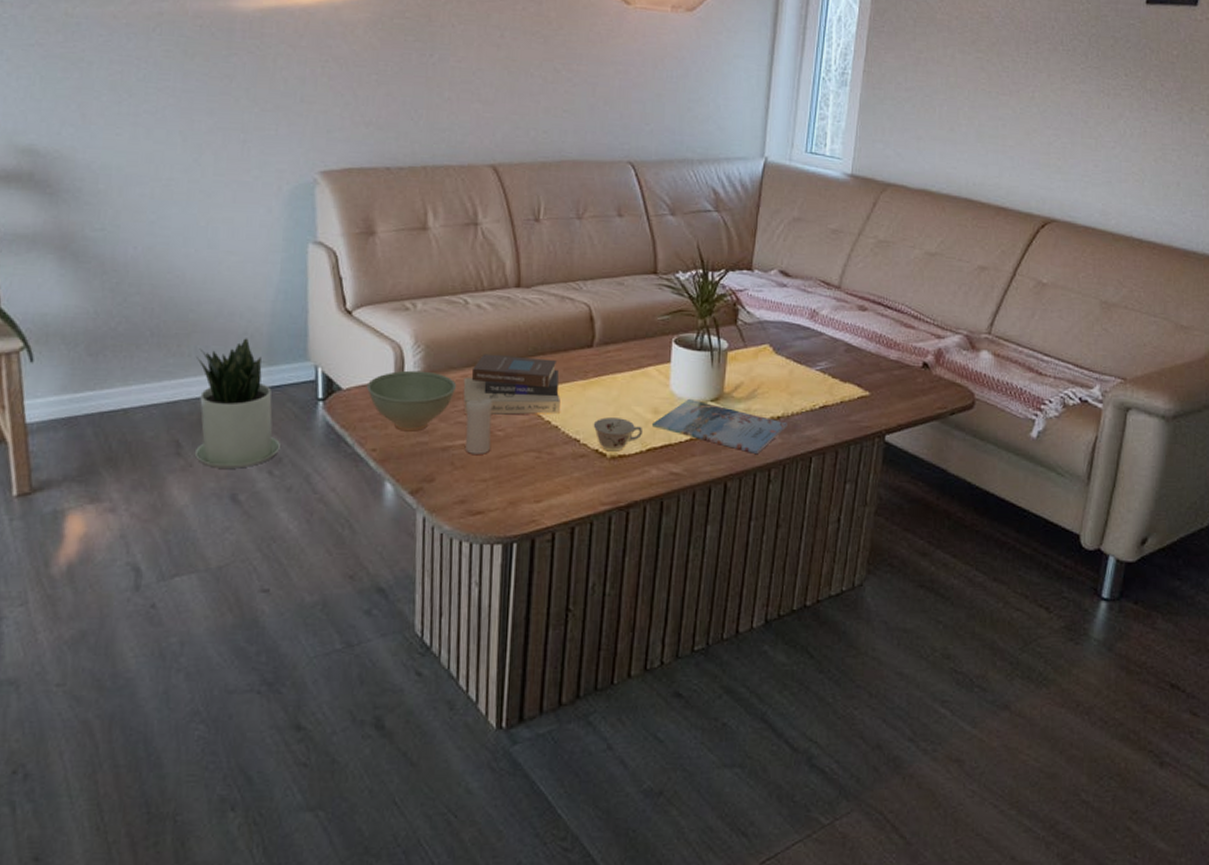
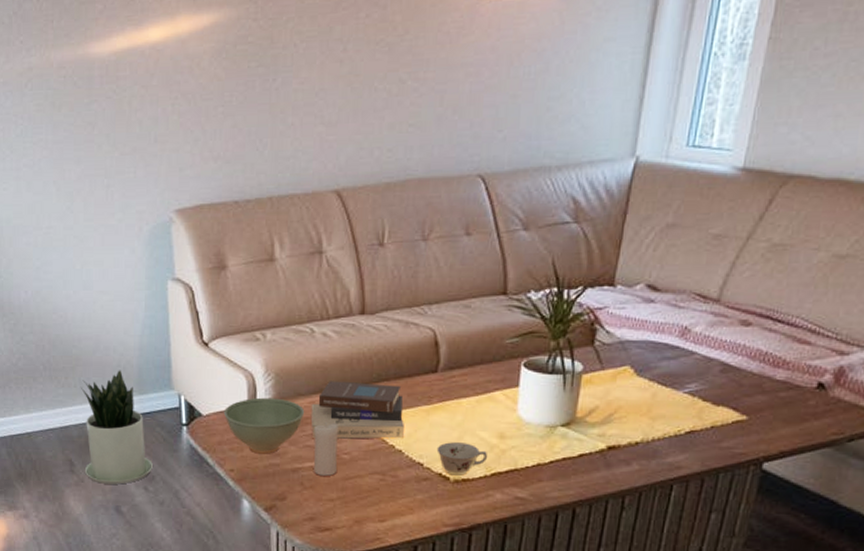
magazine: present [652,398,787,455] -> none [498,423,647,481]

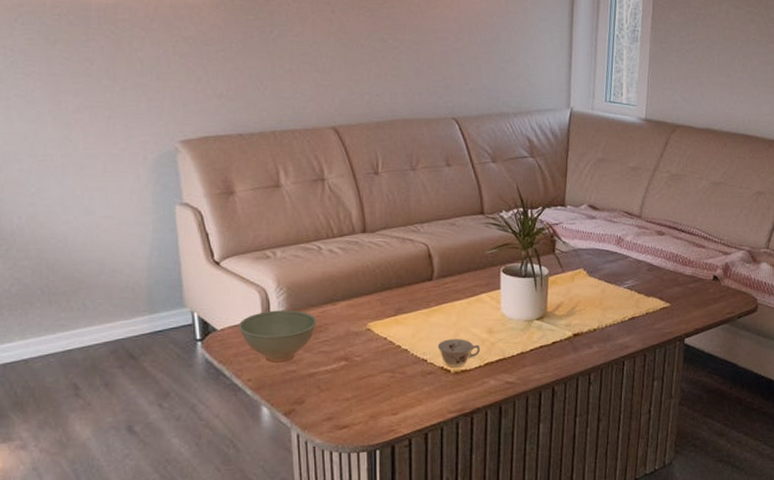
planter: present [81,370,153,485] -> none [85,291,167,405]
books: present [310,381,406,439] -> none [322,291,409,345]
candle: present [313,421,338,476] -> none [327,328,351,378]

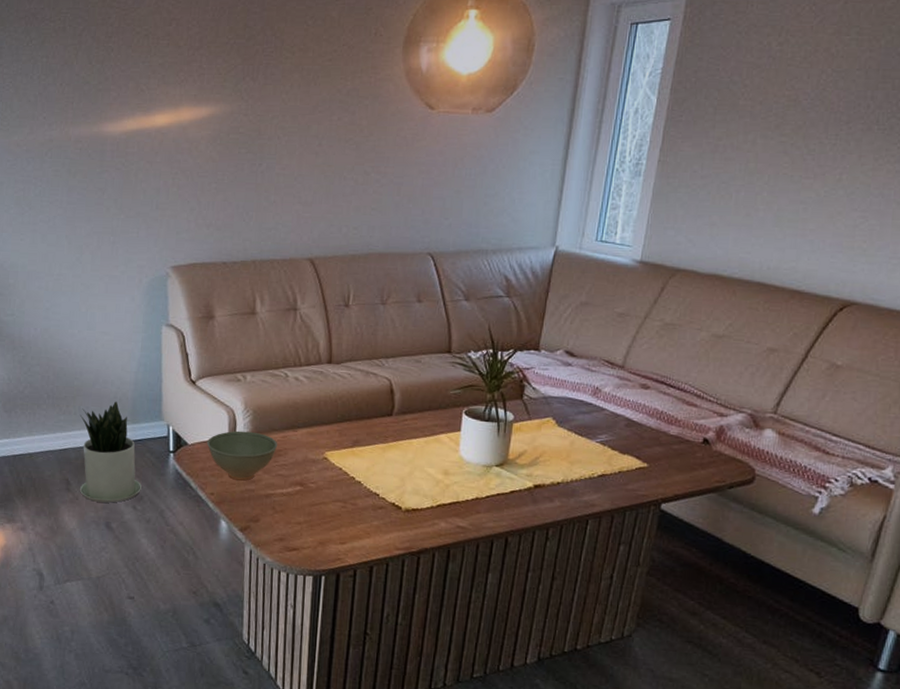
planter: none [85,291,167,405] -> present [79,401,142,503]
teacup: present [437,339,481,369] -> none [391,476,435,507]

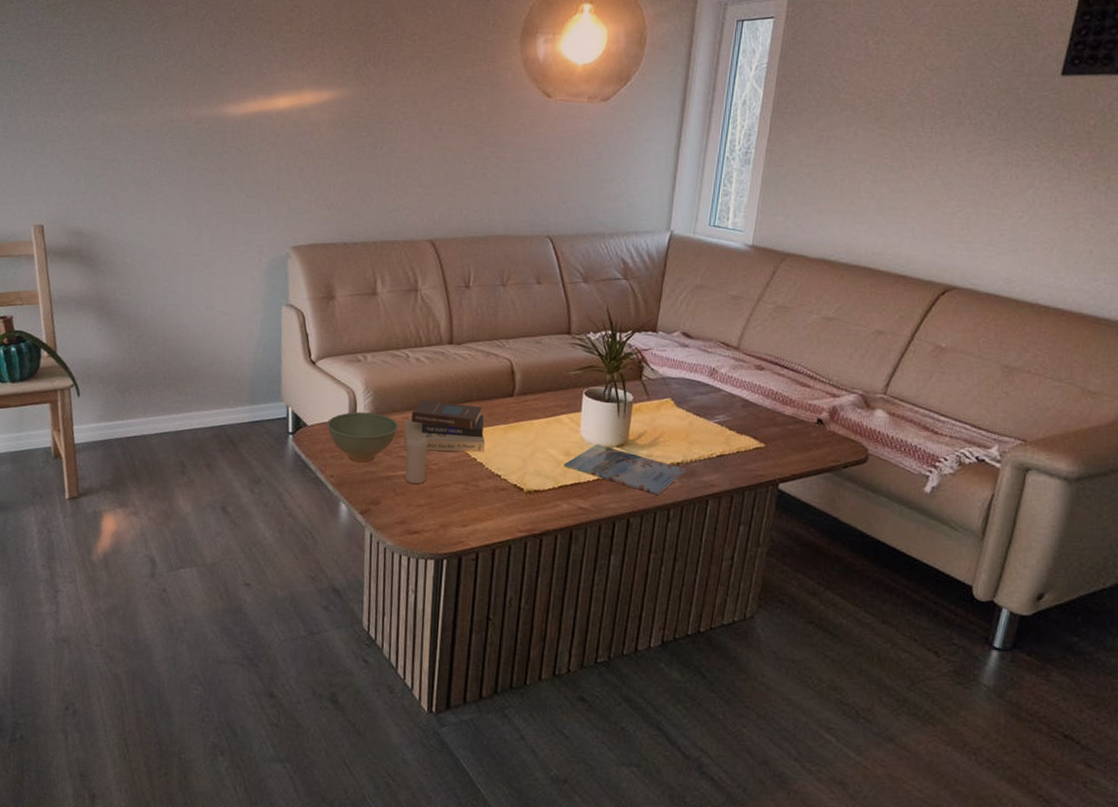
planter: present [79,401,142,503] -> none [195,382,259,486]
books: none [283,419,364,472] -> present [404,399,486,453]
candle: none [283,454,307,502] -> present [404,435,428,484]
magazine: none [442,463,567,515] -> present [564,443,686,496]

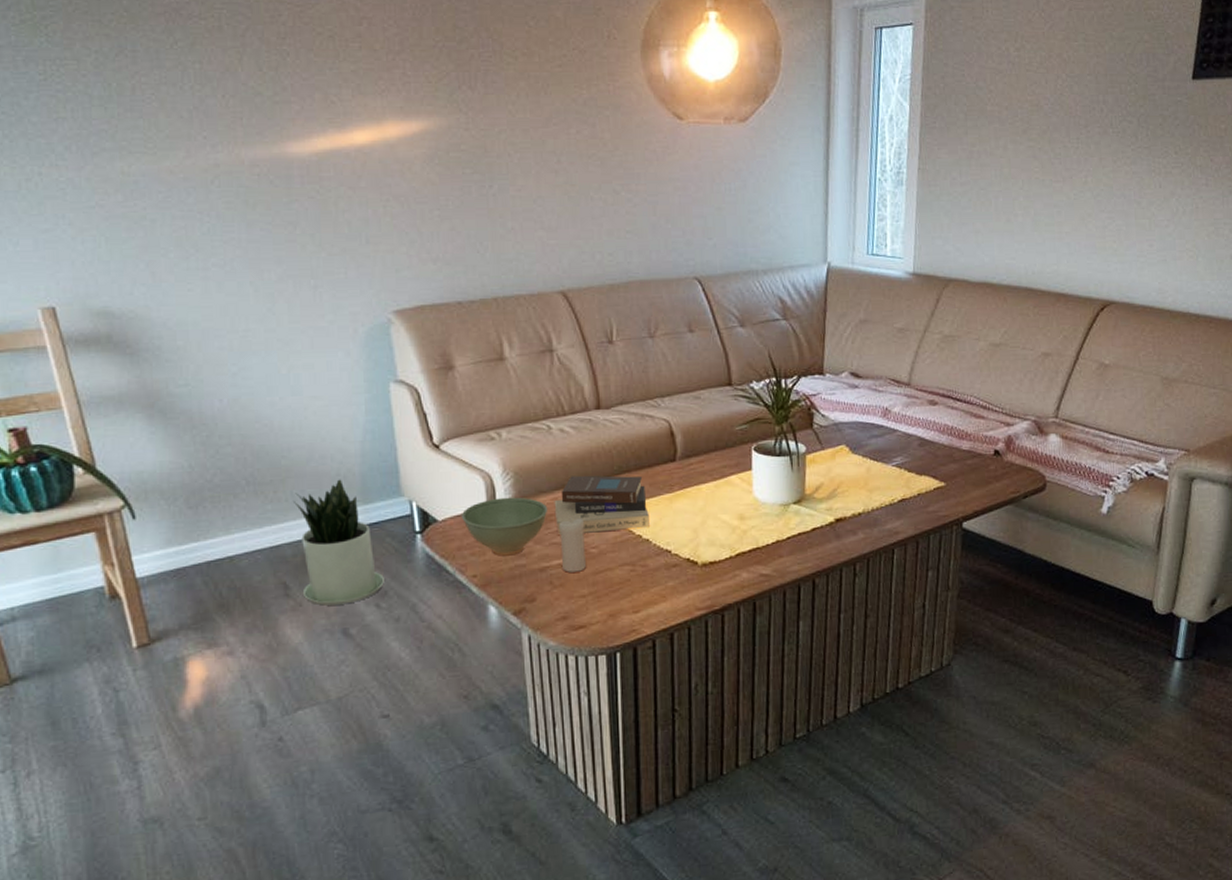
planter: none [195,382,259,486] -> present [294,479,384,606]
magazine: present [564,443,686,496] -> none [739,502,869,551]

